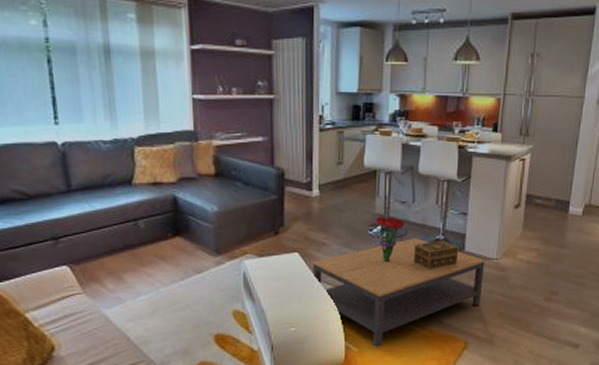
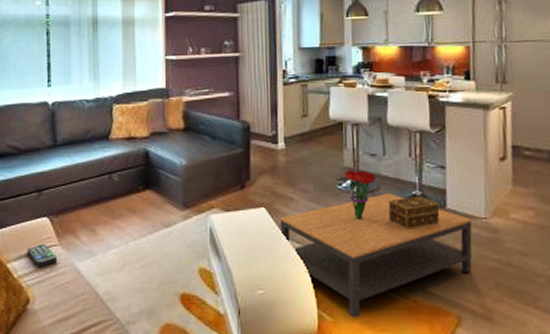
remote control: none [47,292,83,315] -> present [27,243,58,267]

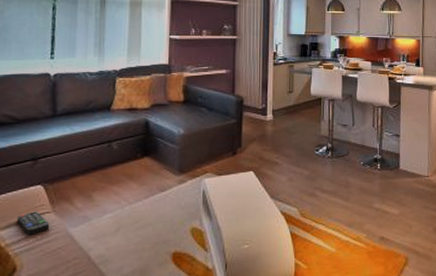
coffee table: present [280,194,473,319] -> none [266,158,418,265]
bouquet: present [344,170,377,219] -> none [321,138,347,179]
decorative box: present [388,196,440,230] -> none [355,160,395,187]

